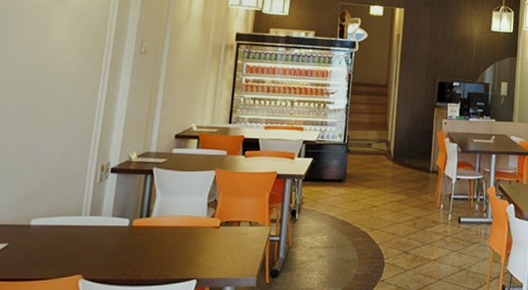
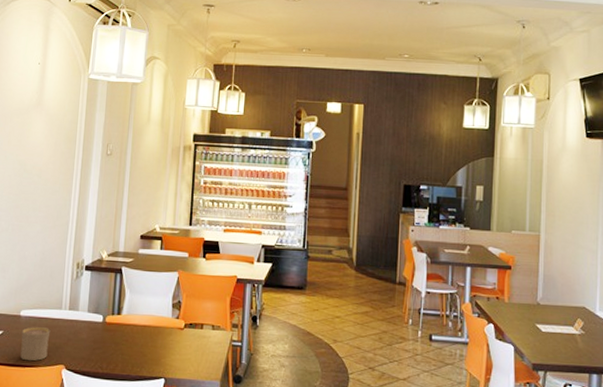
cup: none [28,236,67,274] -> present [20,327,51,361]

